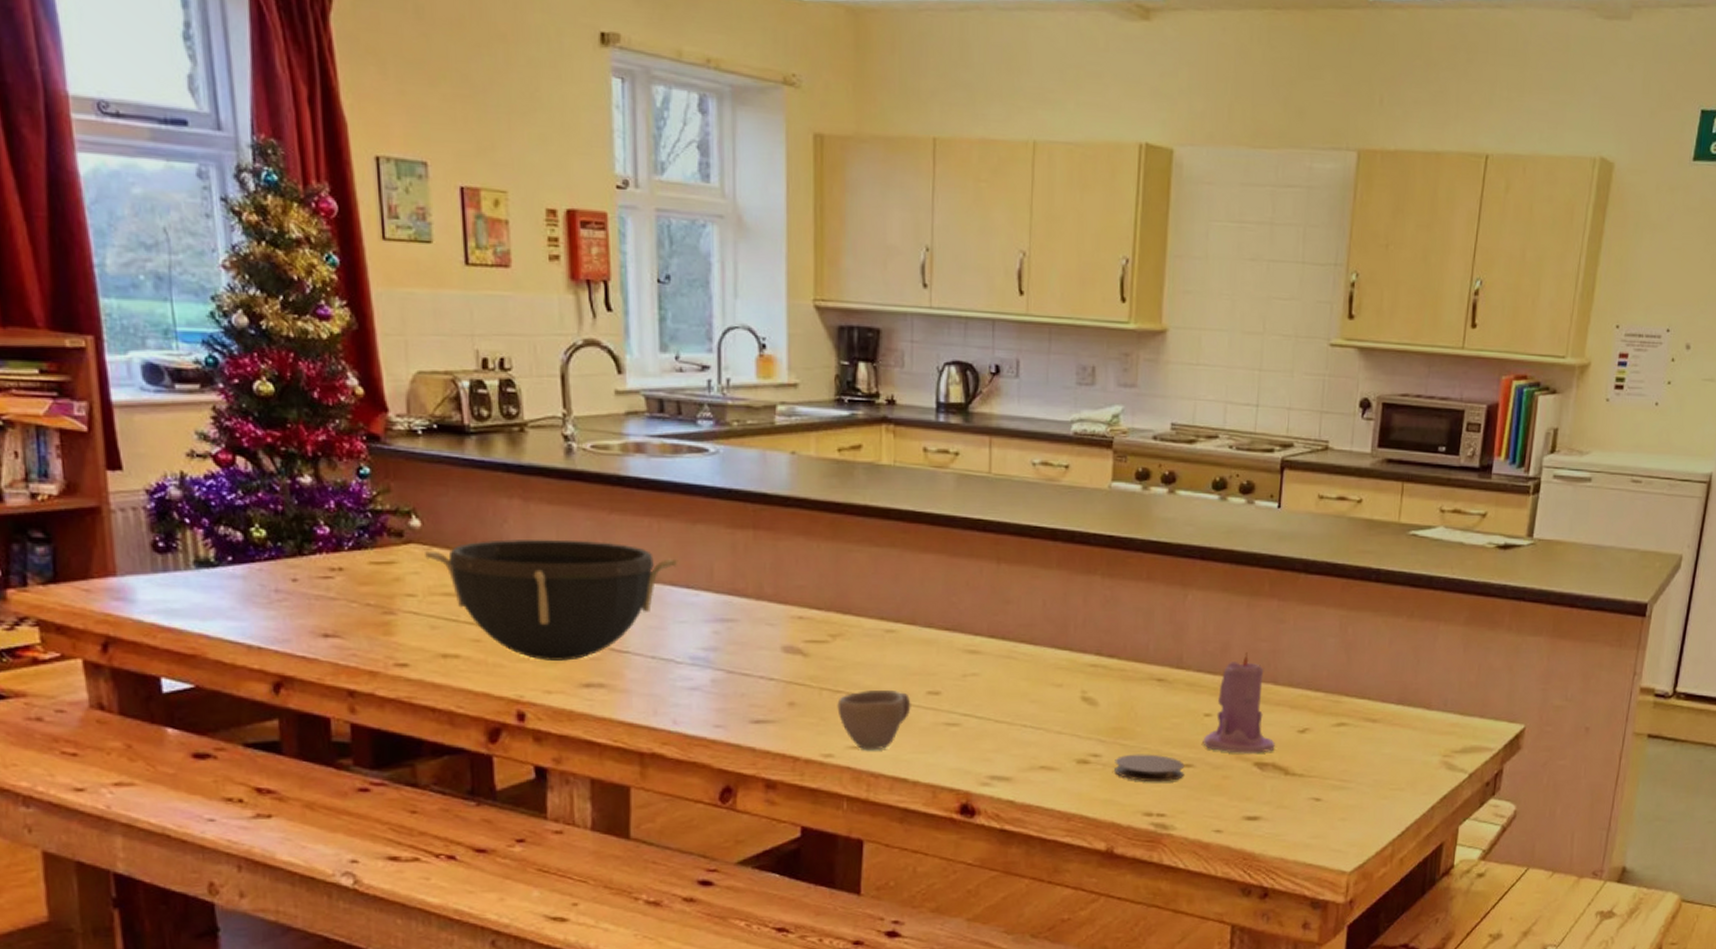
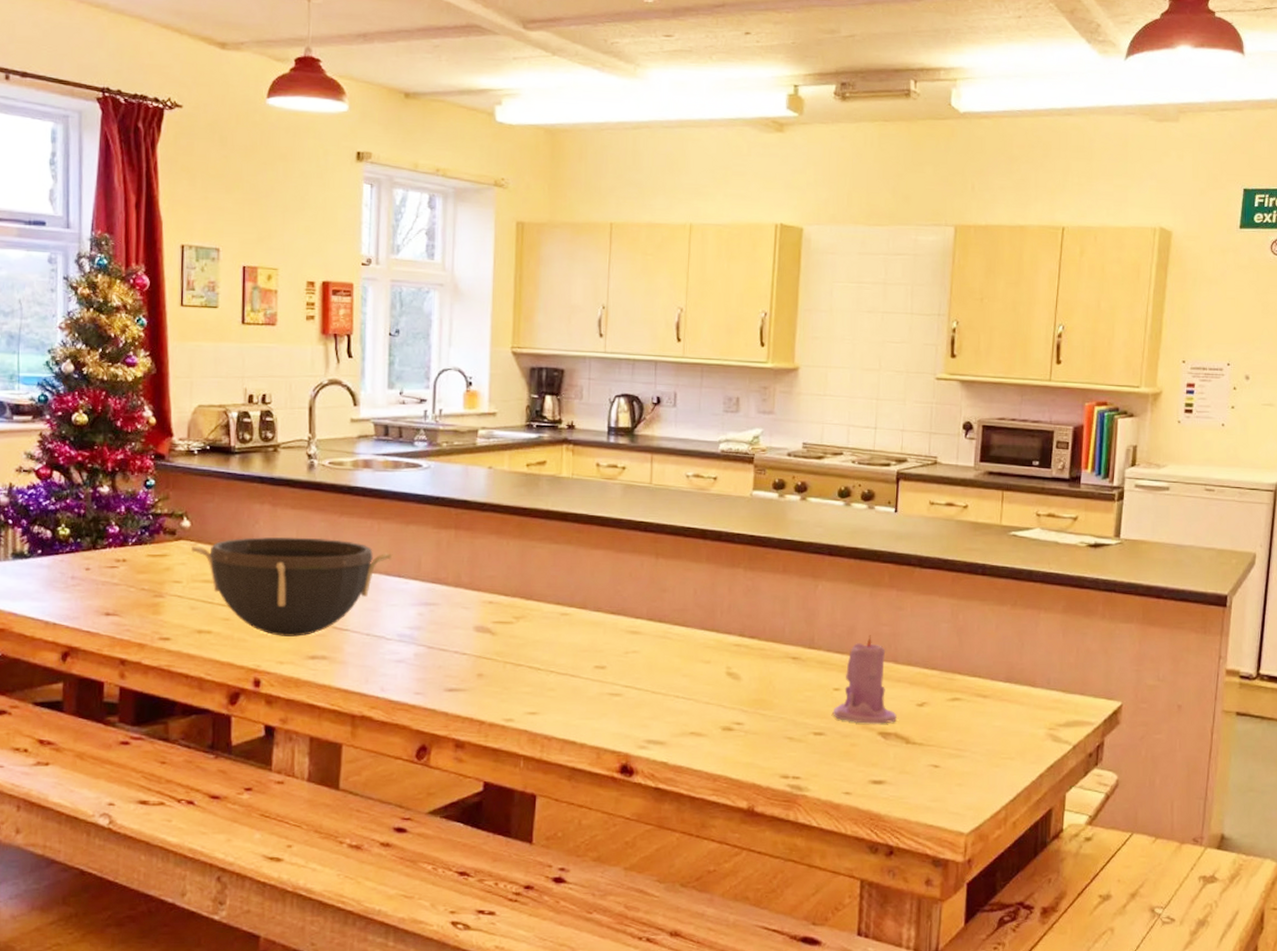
cup: present [837,689,911,751] -> none [518,663,581,716]
coaster: present [1114,754,1185,782] -> none [755,723,817,748]

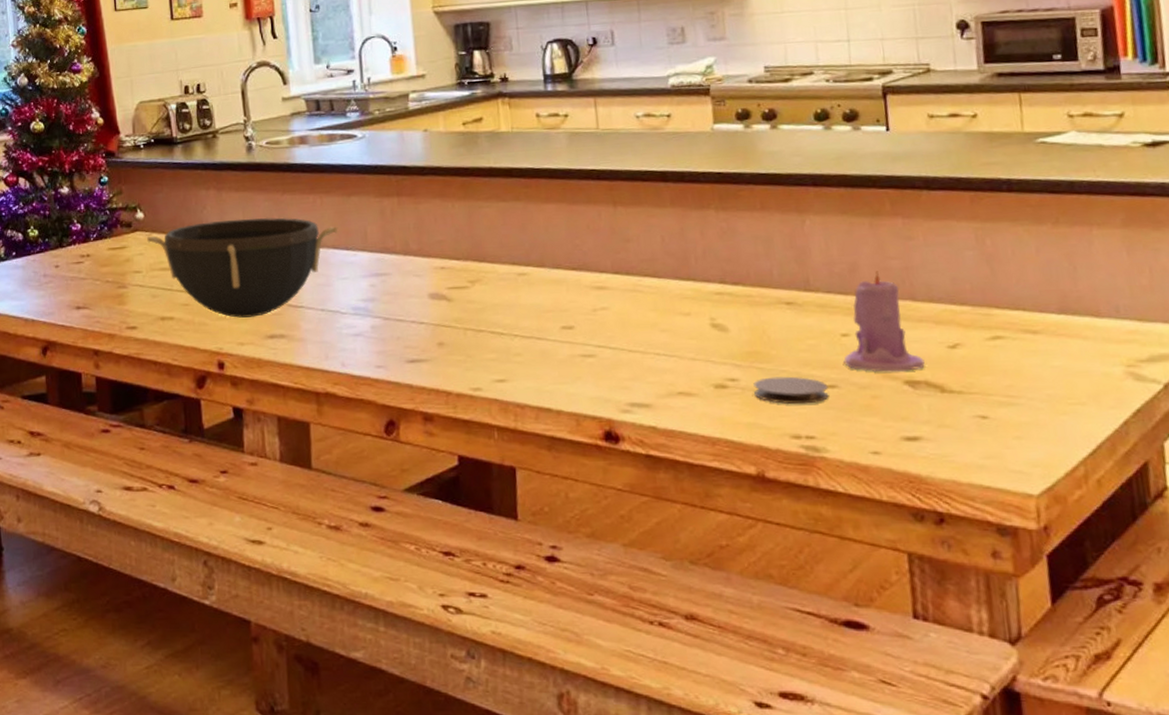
coaster: none [755,723,817,748] -> present [753,376,829,405]

